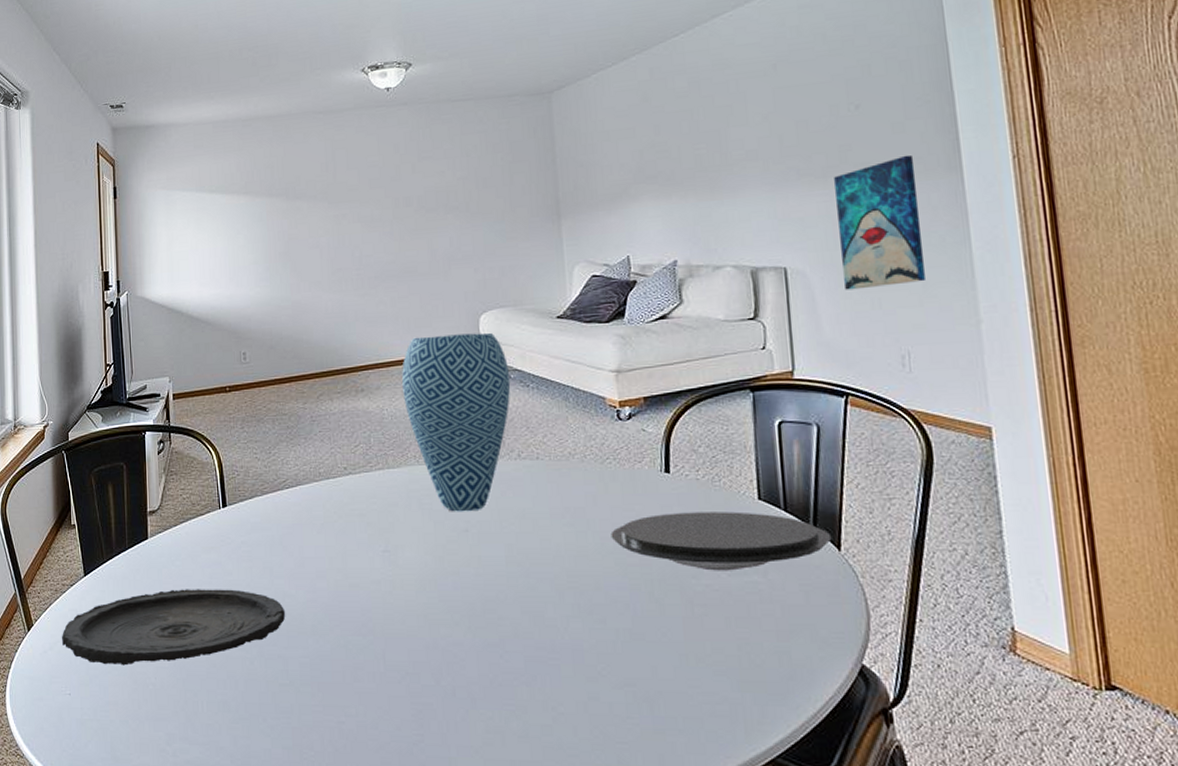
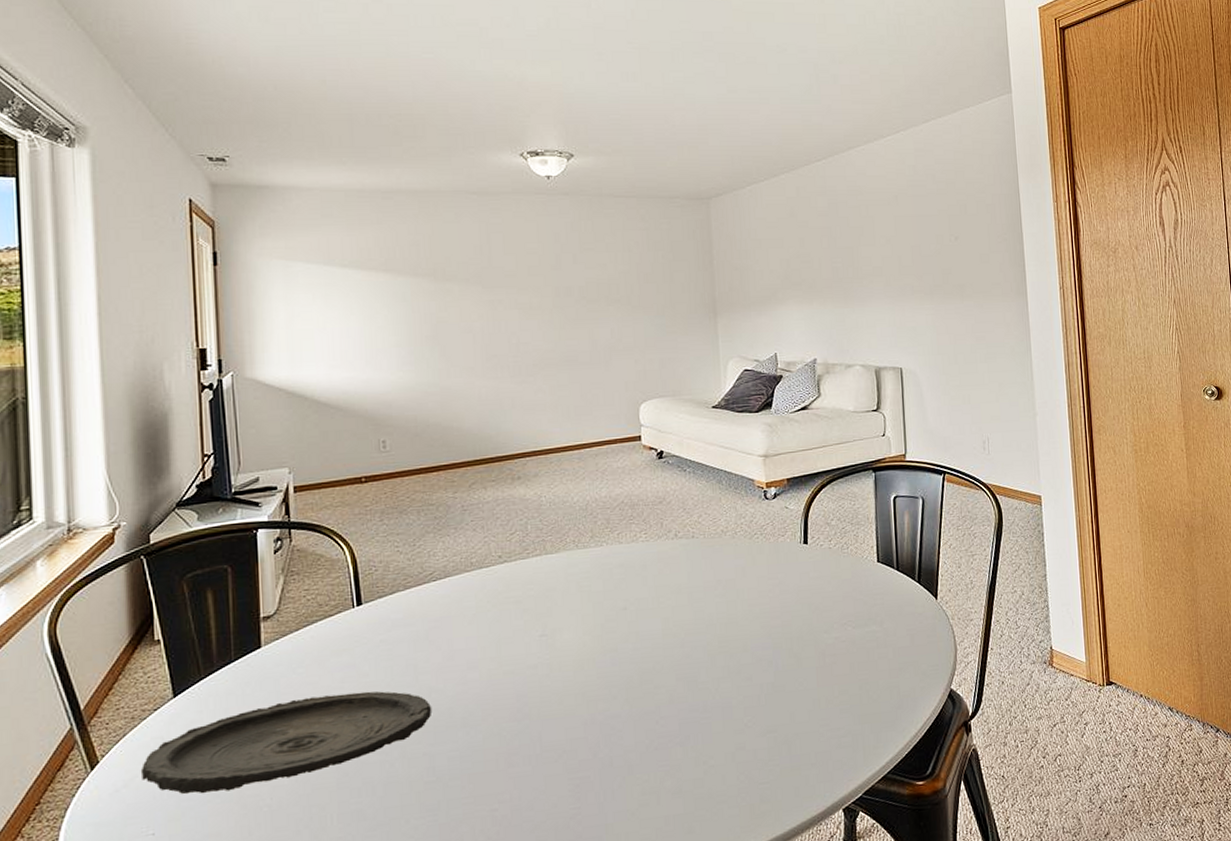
vase: present [402,332,511,512] -> none [561,421,669,592]
plate: present [610,511,832,571] -> none [757,573,931,626]
wall art: present [834,154,925,290] -> none [939,280,1001,388]

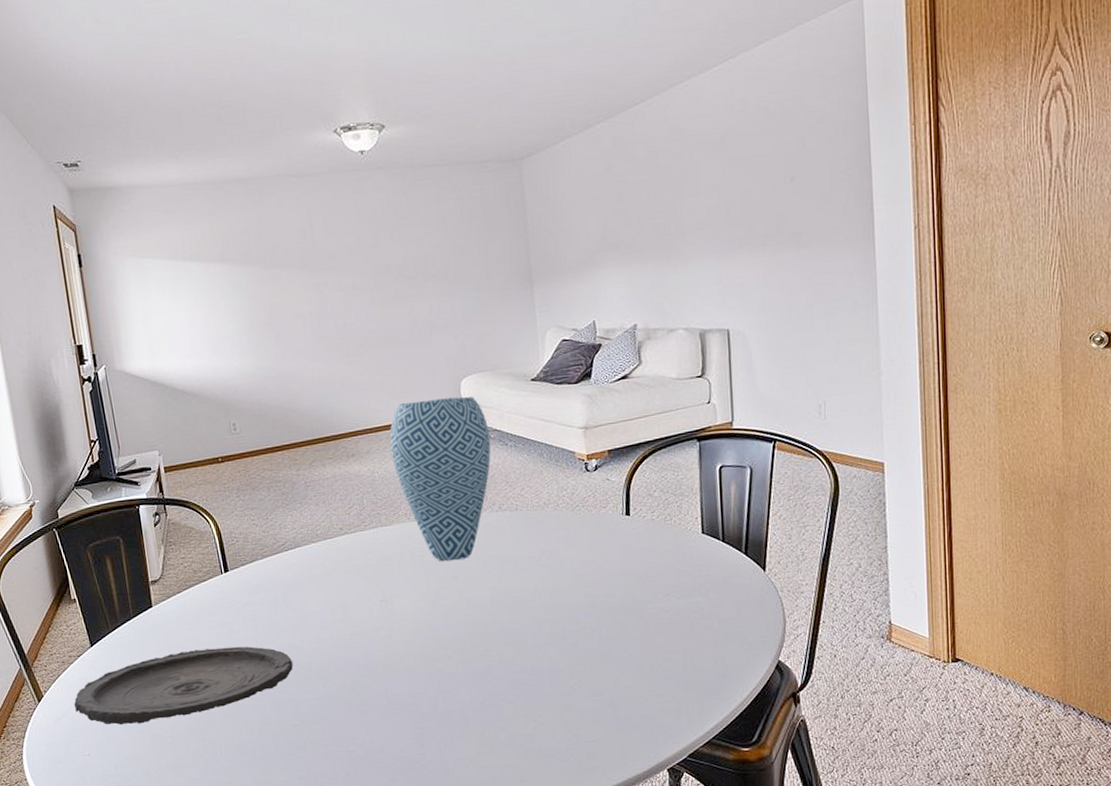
vase: none [561,421,669,592] -> present [390,396,491,562]

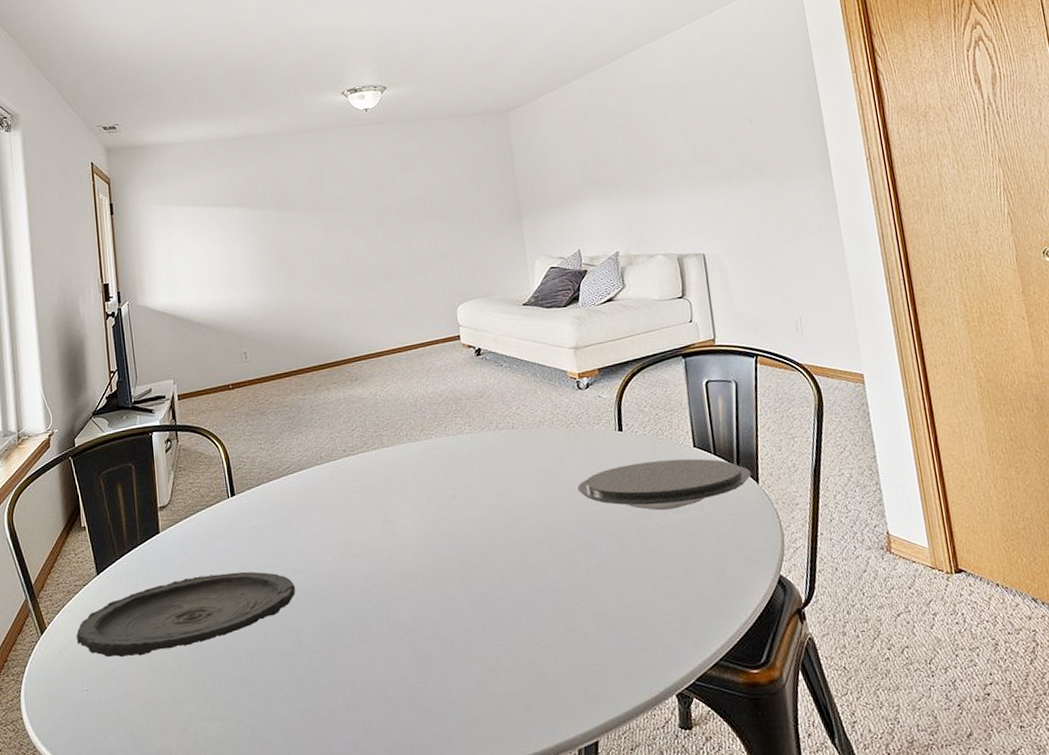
vase: present [390,396,491,562] -> none [391,321,487,481]
plate: none [580,545,759,596] -> present [577,458,752,511]

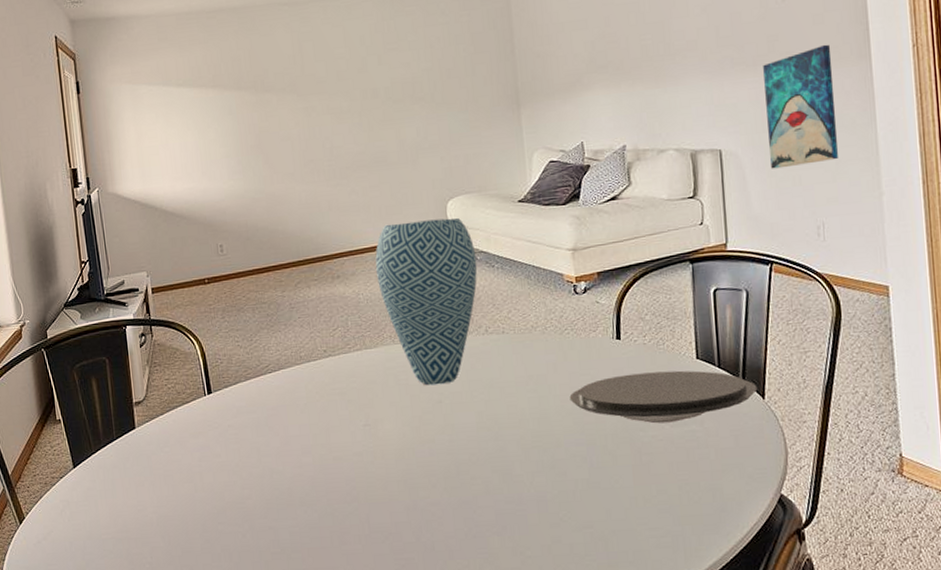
plate: present [76,571,295,658] -> none [54,470,274,550]
vase: none [391,321,487,481] -> present [375,218,478,386]
wall art: none [737,159,809,270] -> present [763,44,838,169]

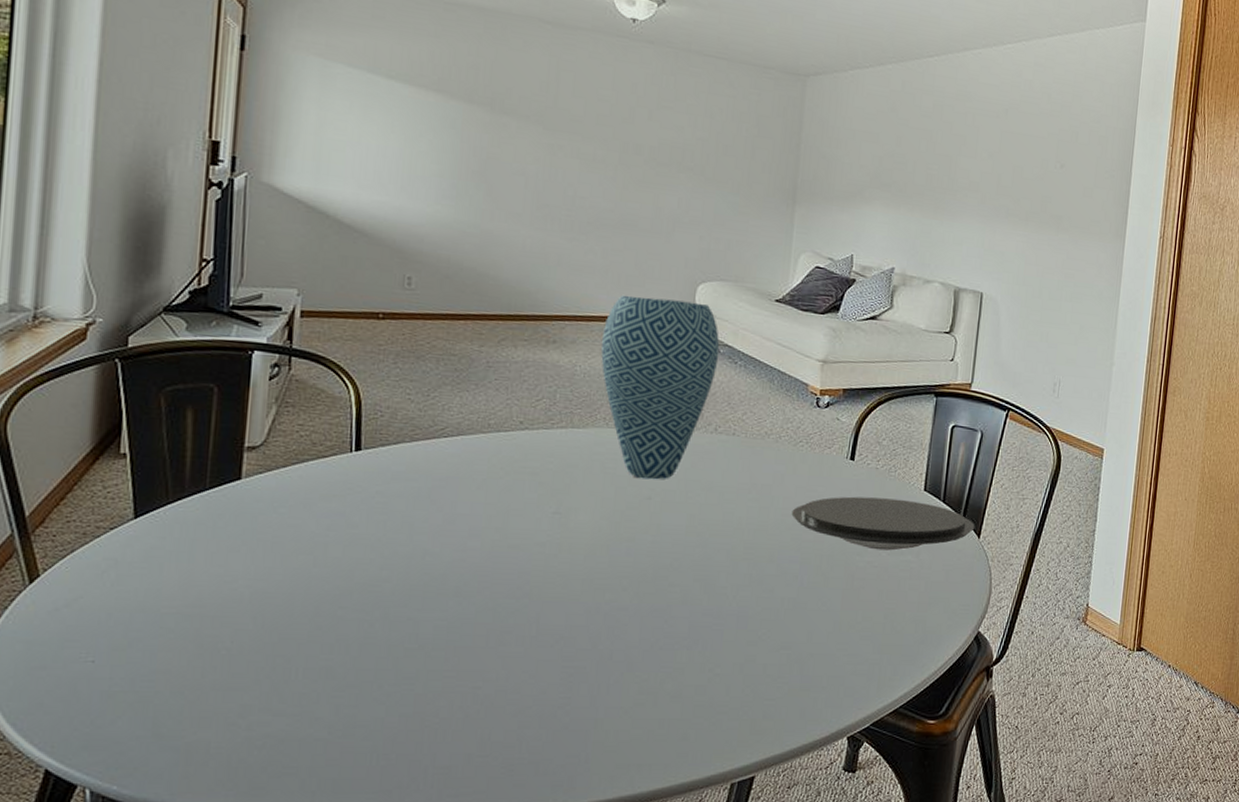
wall art: present [763,44,838,169] -> none [1024,216,1094,325]

